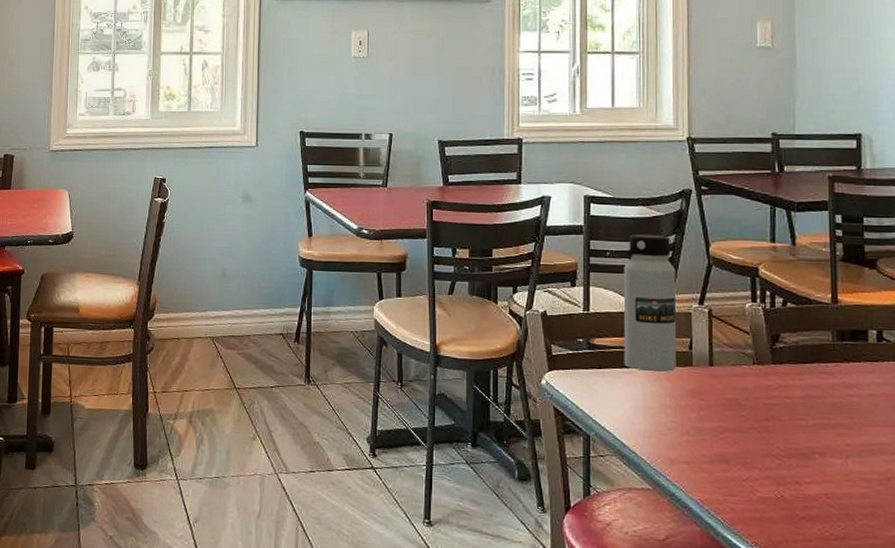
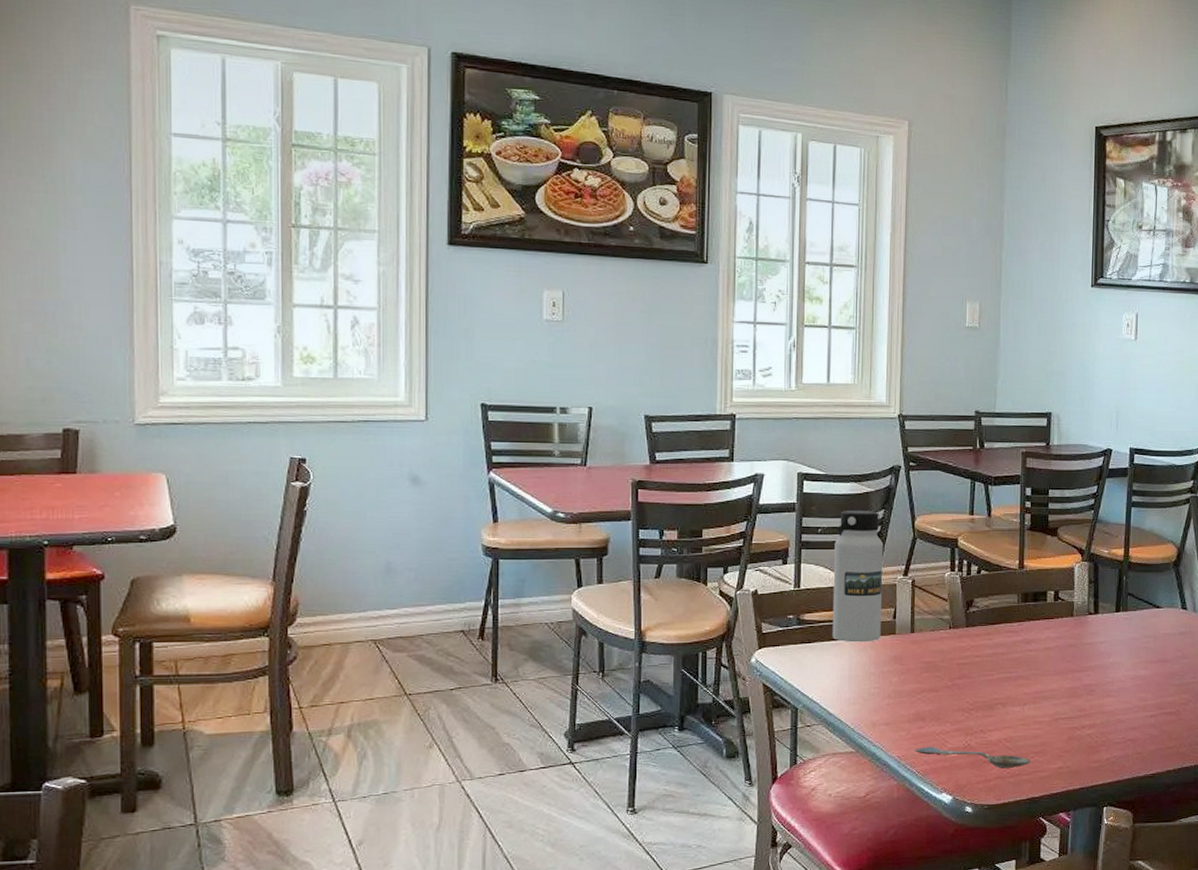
spoon: none [719,492,859,530] -> present [914,746,1031,769]

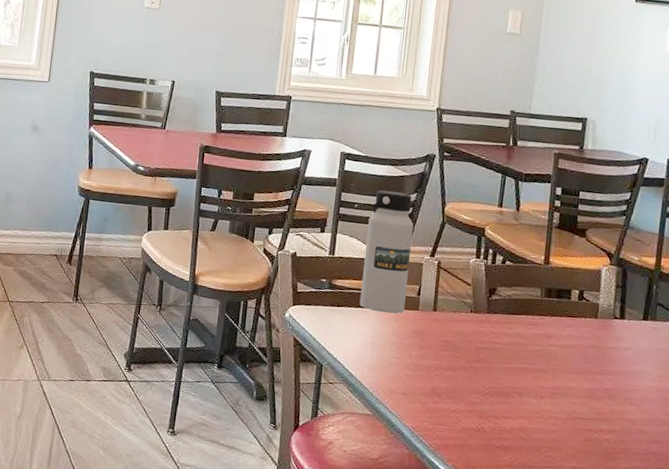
spoon: present [914,746,1031,769] -> none [428,422,544,460]

